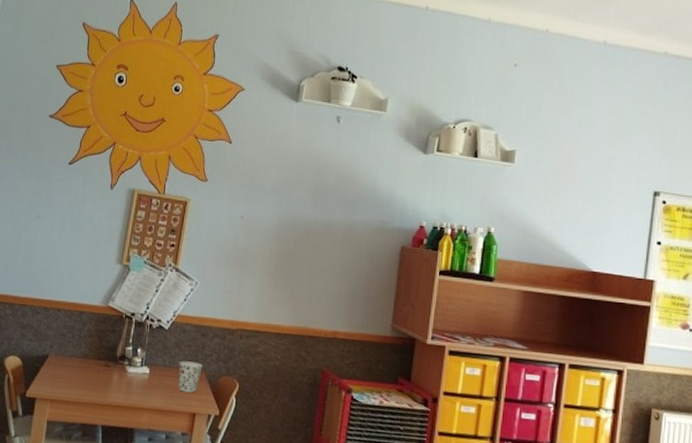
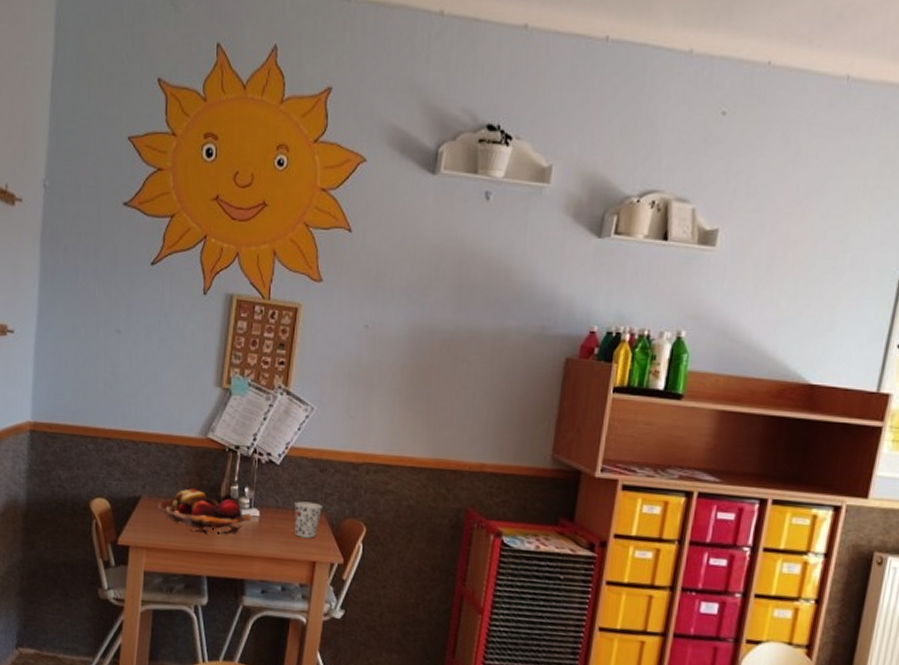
fruit basket: none [62,349,143,388] -> present [157,489,252,534]

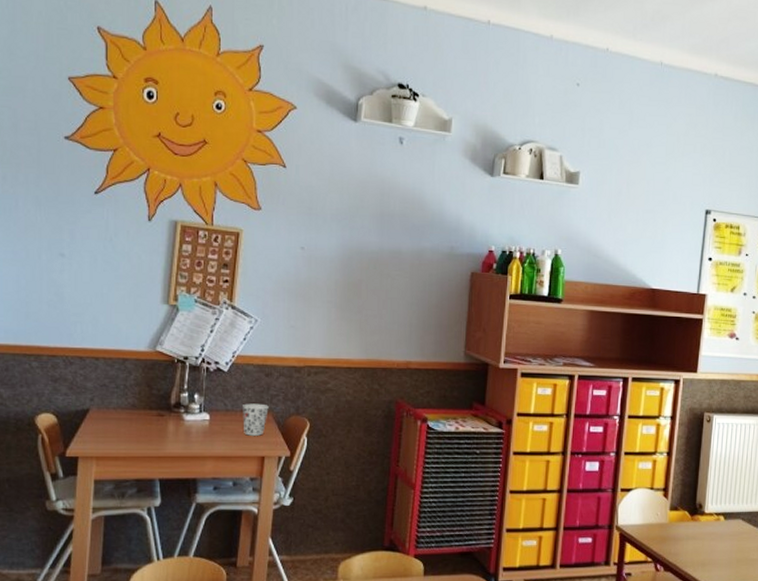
fruit basket: present [157,489,252,534] -> none [107,398,202,439]

